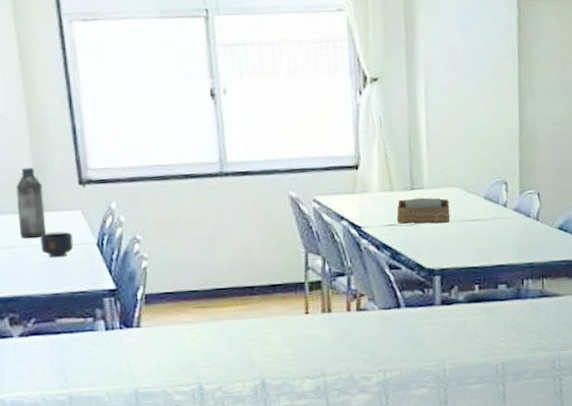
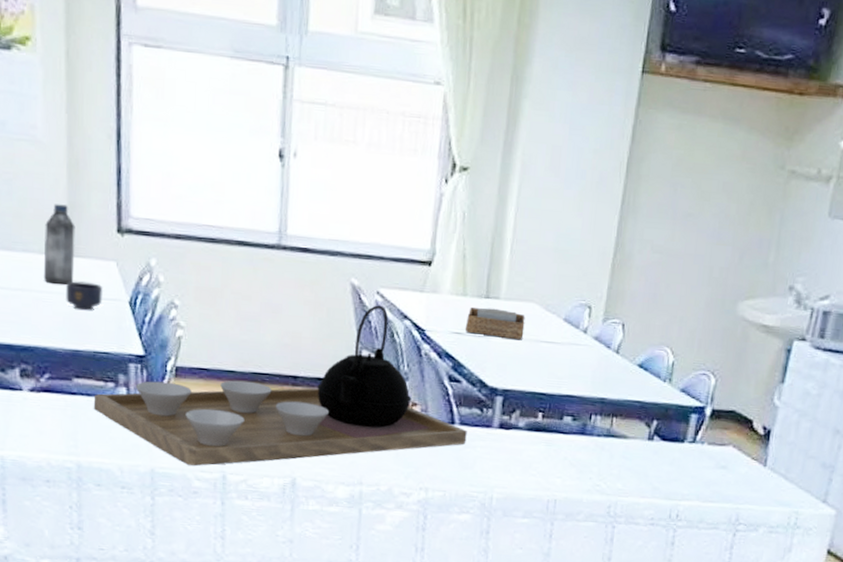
tea set: none [76,211,414,383] -> present [93,305,467,467]

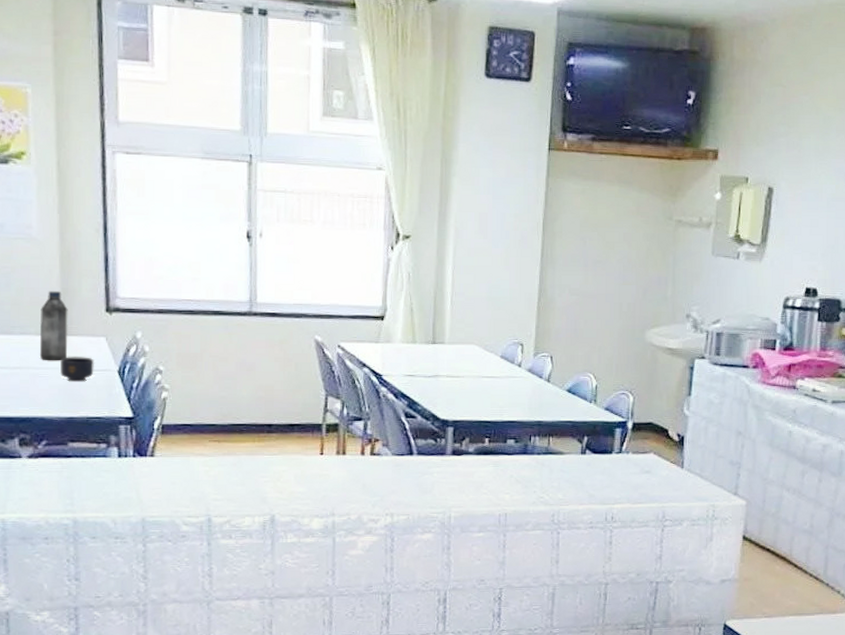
tea set: present [93,305,467,467] -> none [87,357,424,513]
napkin holder: present [465,306,525,340] -> none [416,352,468,377]

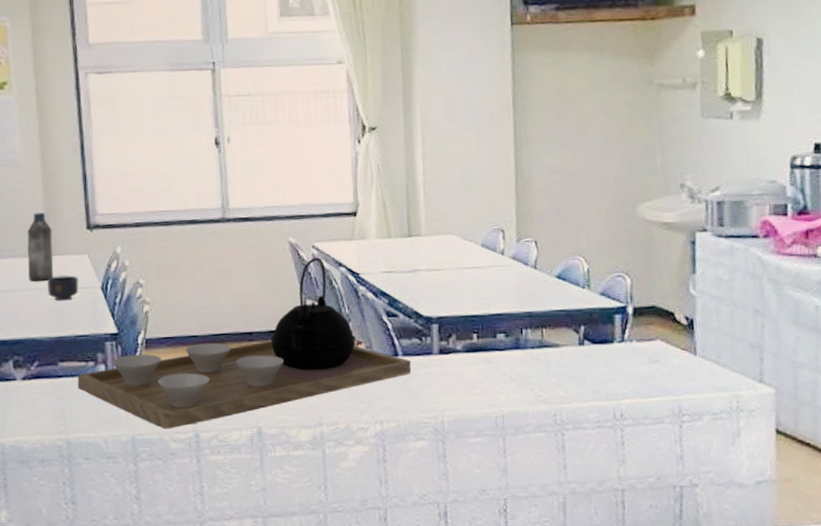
tea set: none [87,357,424,513] -> present [77,257,411,430]

